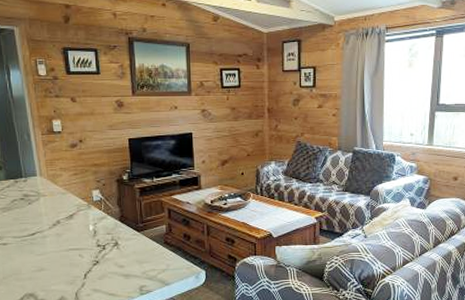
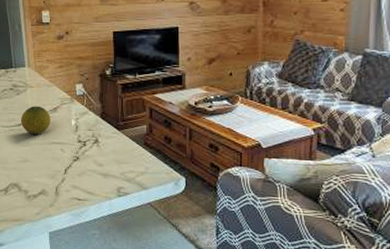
fruit: none [33,214,67,242] -> present [20,106,51,134]

